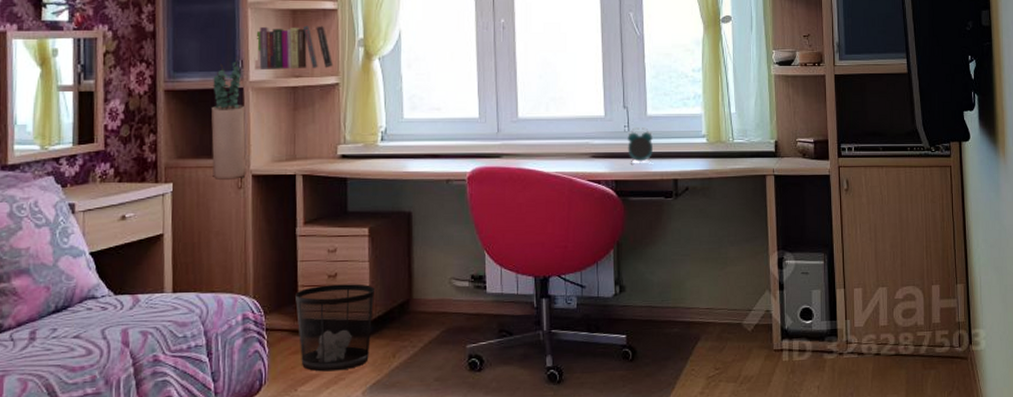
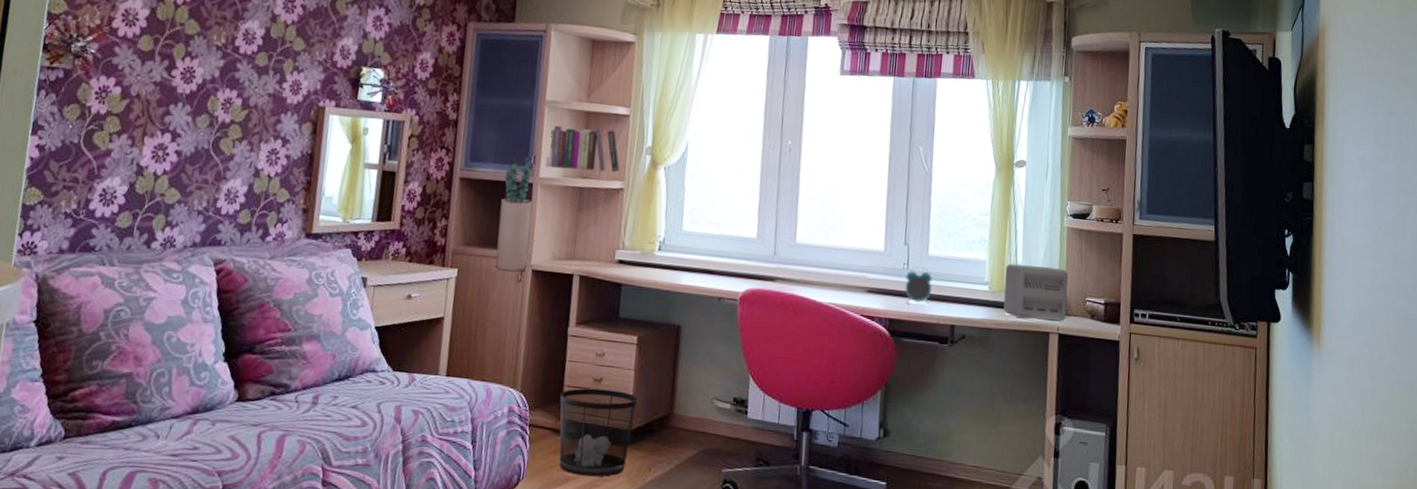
desk organizer: none [720,113,780,165] -> present [1003,263,1069,322]

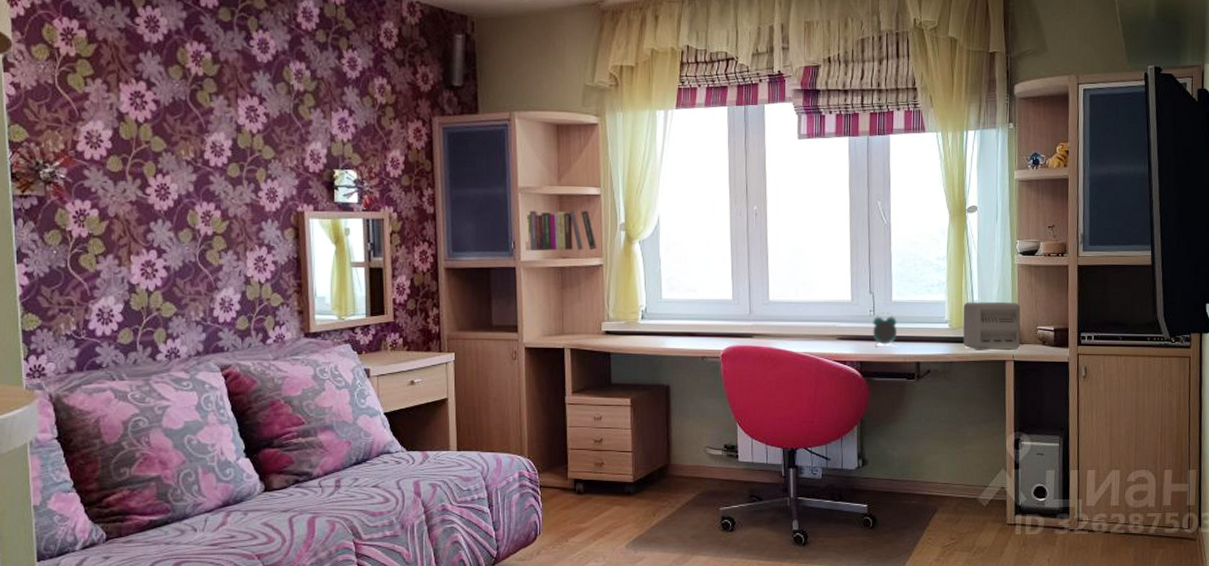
vase: present [495,152,533,273] -> none [488,238,520,352]
waste bin: present [559,388,638,477] -> none [564,449,637,526]

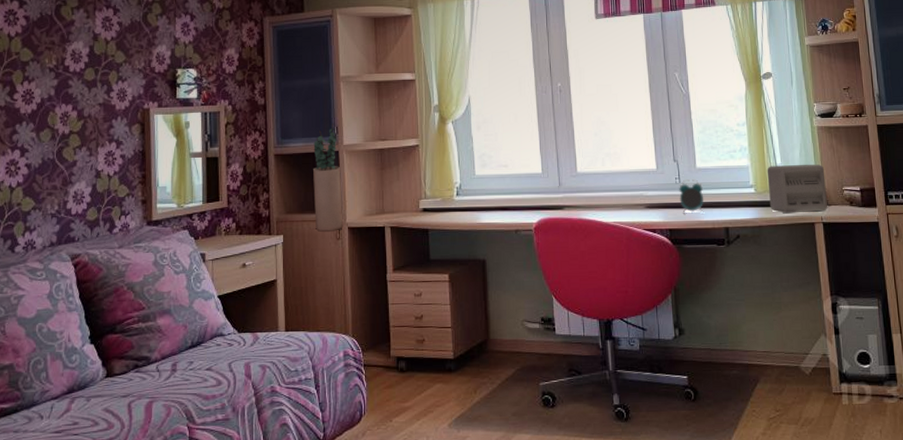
vase: none [488,238,520,352] -> present [313,123,343,233]
books: present [524,210,598,252] -> none [347,95,414,136]

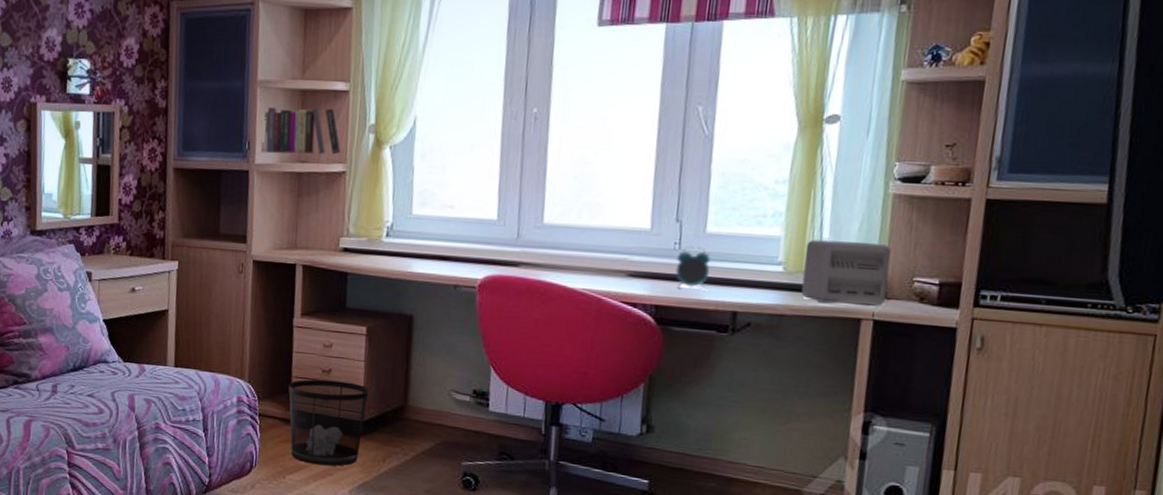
vase: present [313,123,343,233] -> none [215,137,250,264]
books: none [347,95,414,136] -> present [260,106,341,155]
waste bin: none [387,325,457,405] -> present [288,379,370,466]

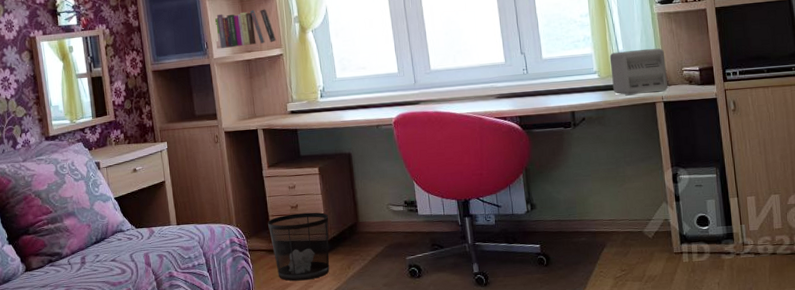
alarm clock: present [675,246,710,289] -> none [527,69,551,102]

